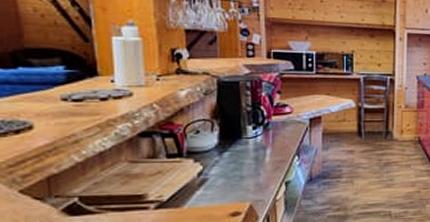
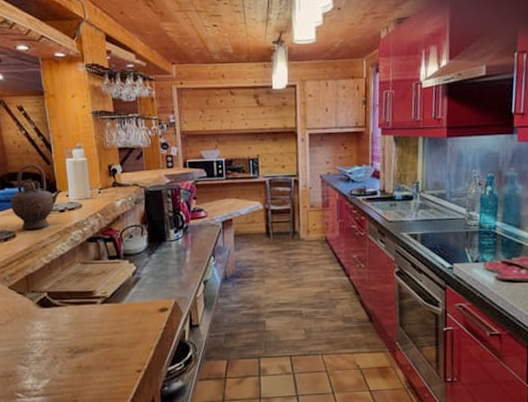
teapot: none [26,39,106,120] -> present [10,164,63,230]

